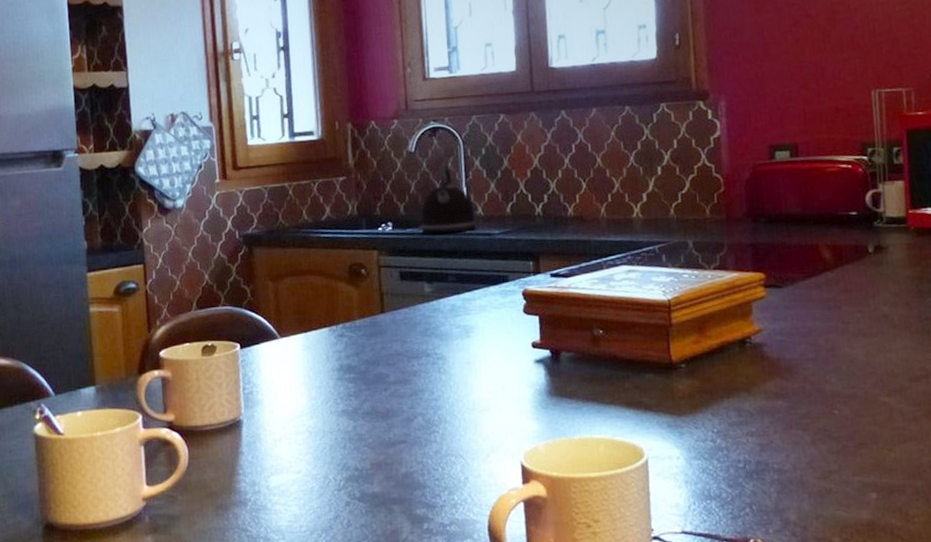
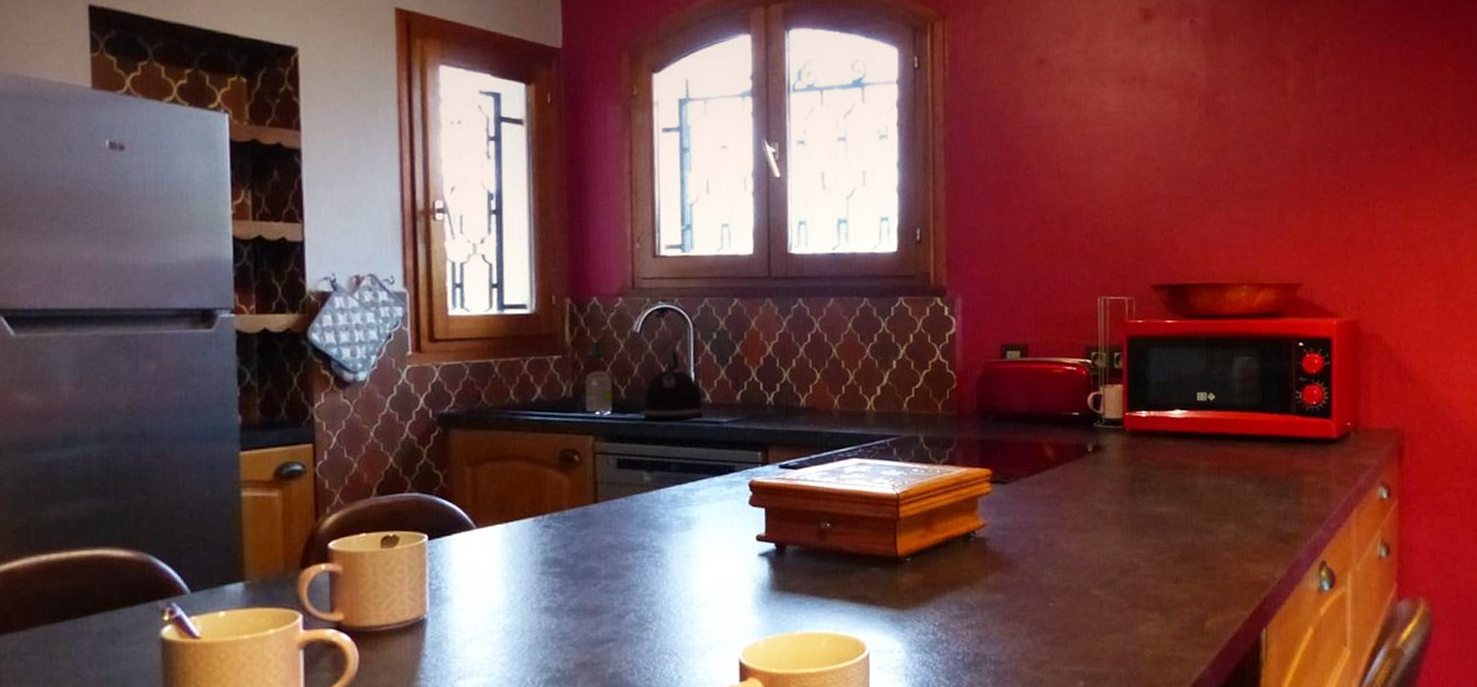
soap dispenser: none [363,161,394,228] -> present [580,341,613,412]

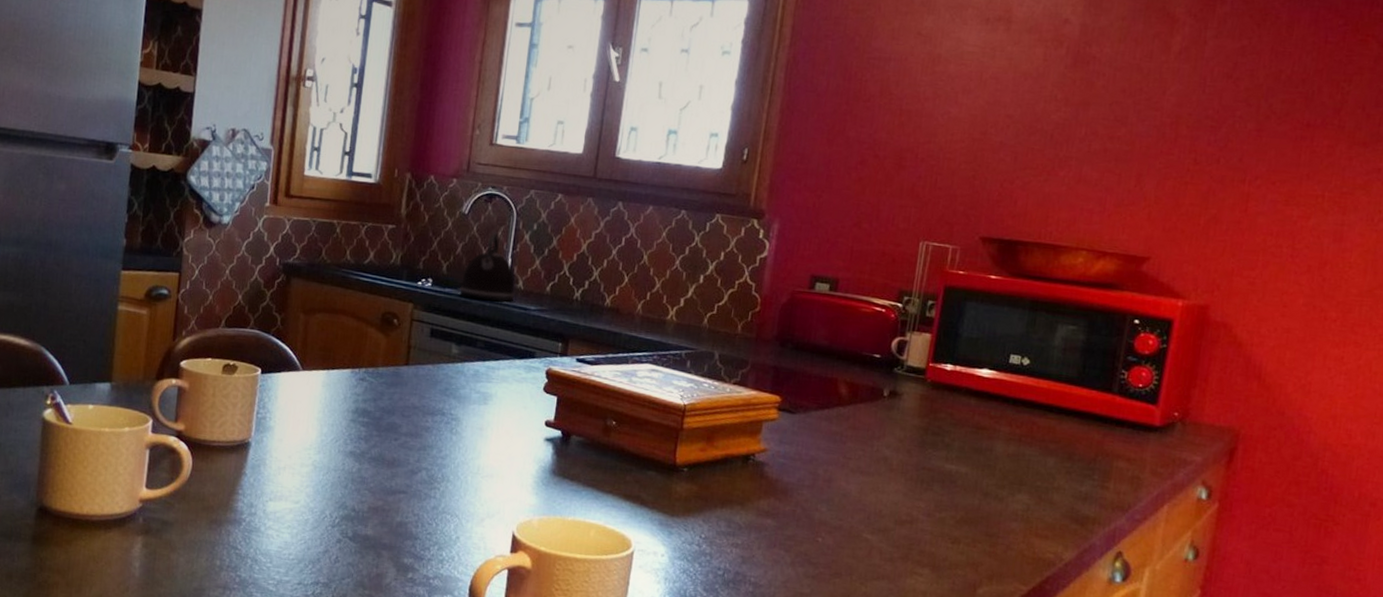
soap dispenser: present [580,341,613,412] -> none [406,216,441,284]

